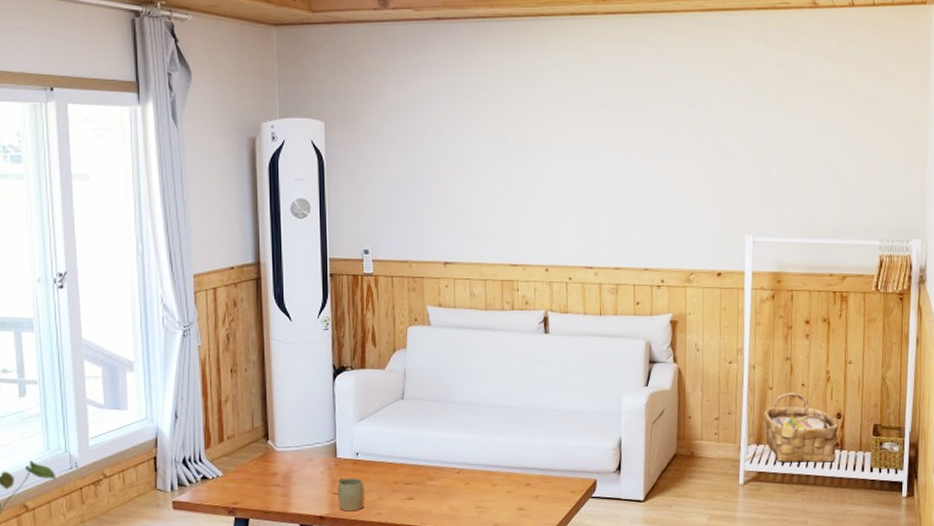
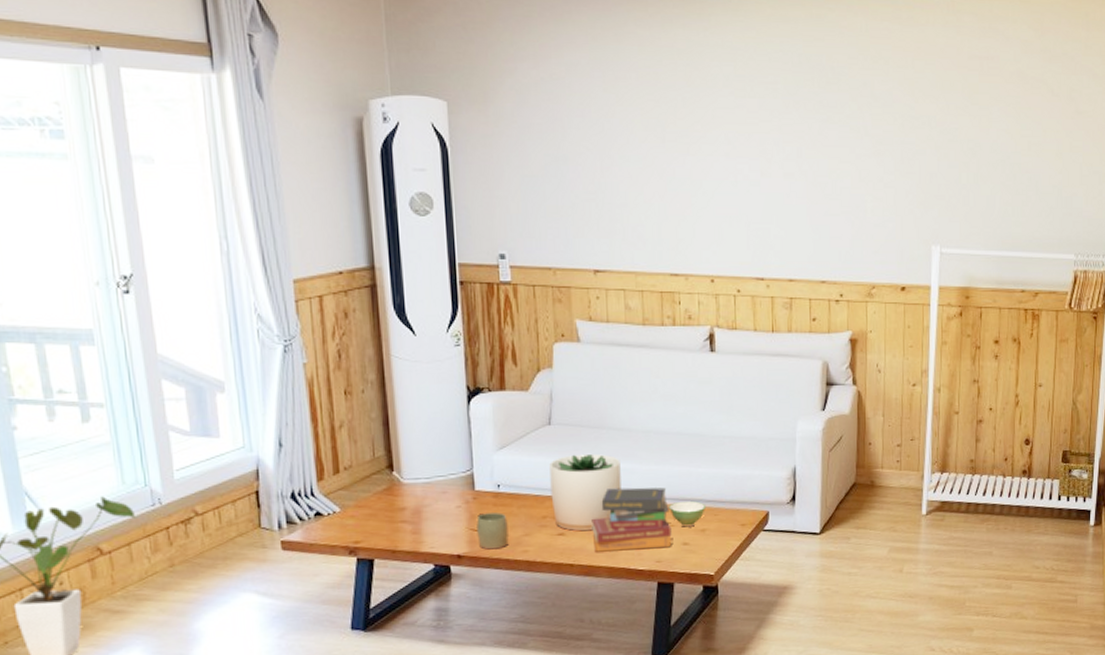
planter: none [402,426,464,496] -> present [549,454,621,532]
books: none [437,456,508,515] -> present [591,487,672,552]
bowl: none [506,469,540,494] -> present [669,500,707,527]
woven basket: present [764,392,839,463] -> none [950,416,1027,491]

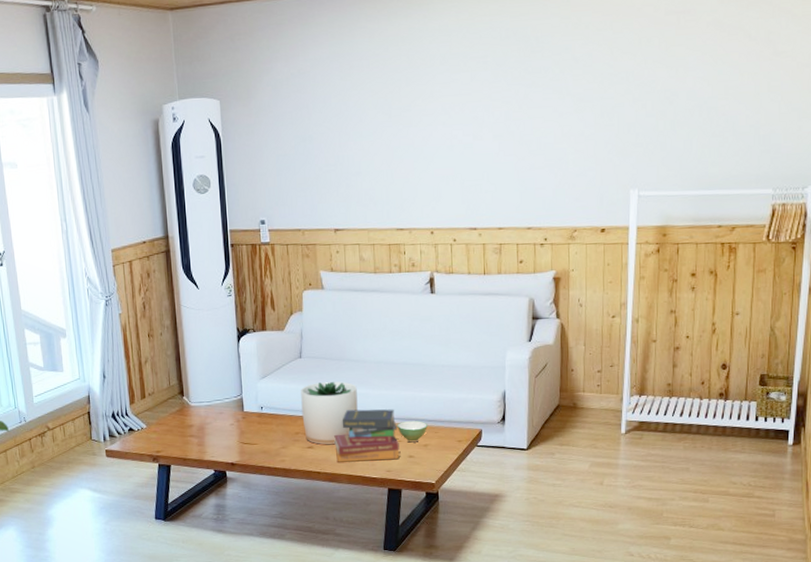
mug: present [476,513,509,550] -> none [245,429,270,459]

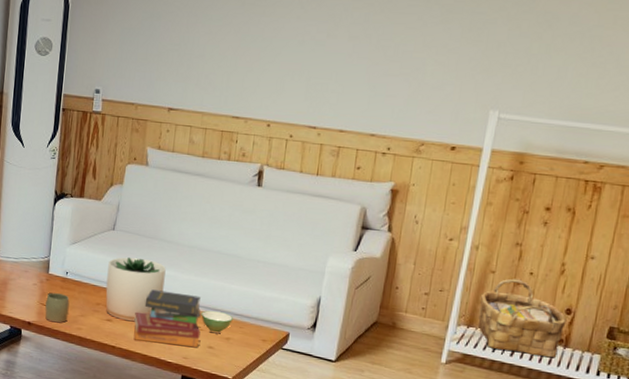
mug: none [245,429,270,459] -> present [45,293,70,323]
woven basket: none [647,344,723,412] -> present [477,279,567,358]

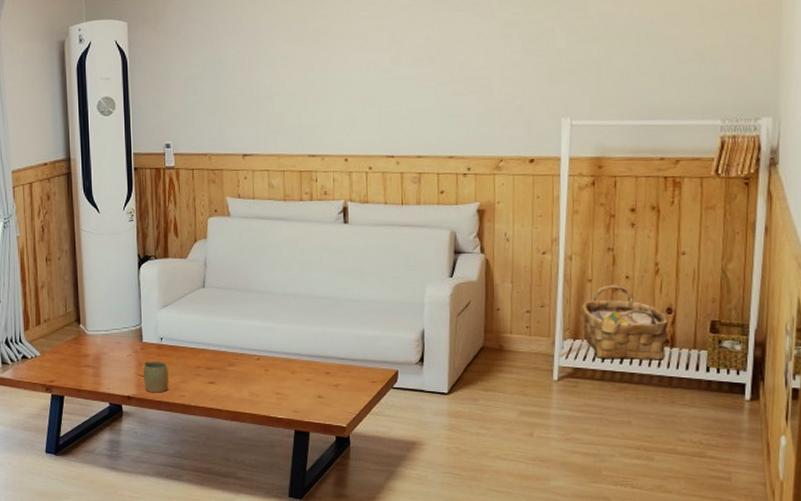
planter: present [105,257,166,322] -> none [203,314,264,381]
books: present [133,289,201,348] -> none [238,344,308,400]
bowl: present [201,310,234,334] -> none [306,357,340,382]

